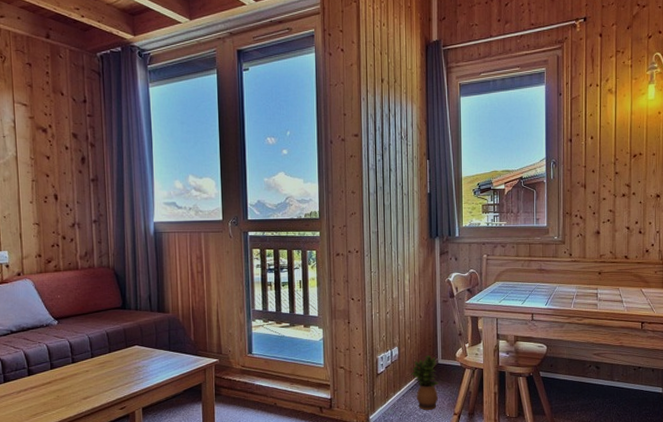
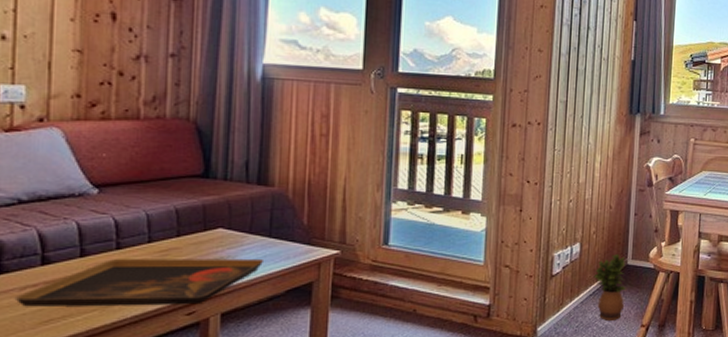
decorative tray: none [14,367,168,405] -> present [14,258,265,307]

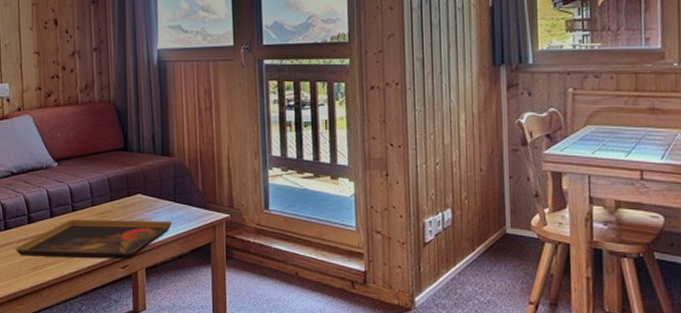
potted plant: present [593,253,626,321] -> none [469,221,508,295]

